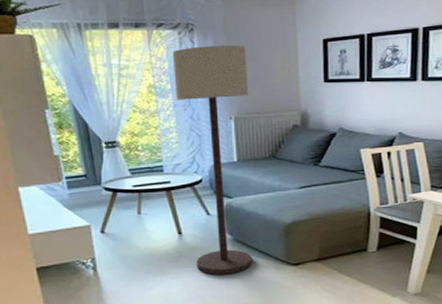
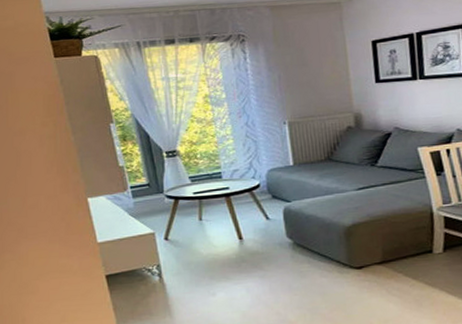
floor lamp: present [172,45,253,275] -> none [225,52,315,280]

